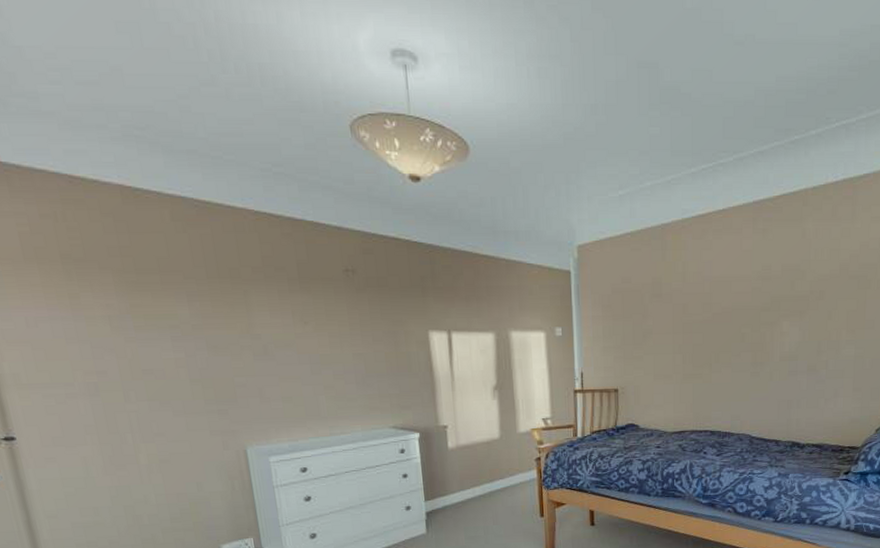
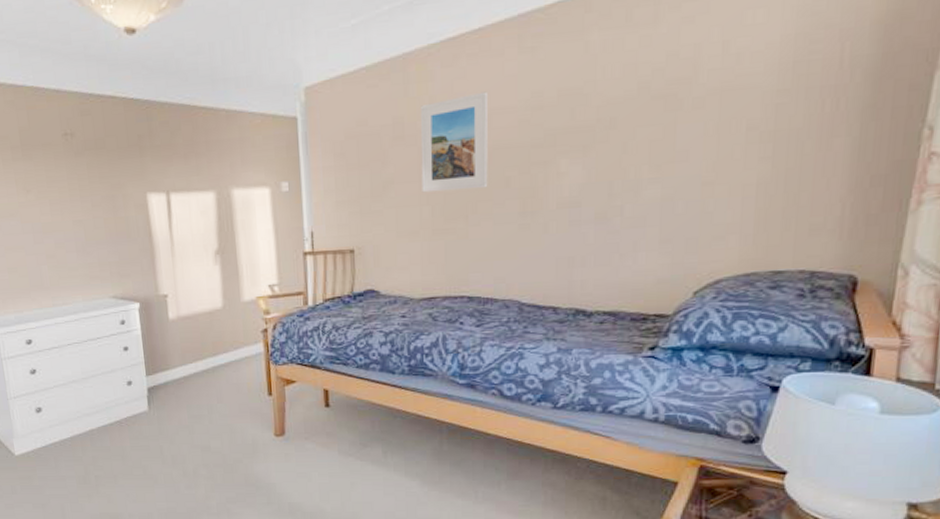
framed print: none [675,262,730,343] -> present [420,91,489,193]

